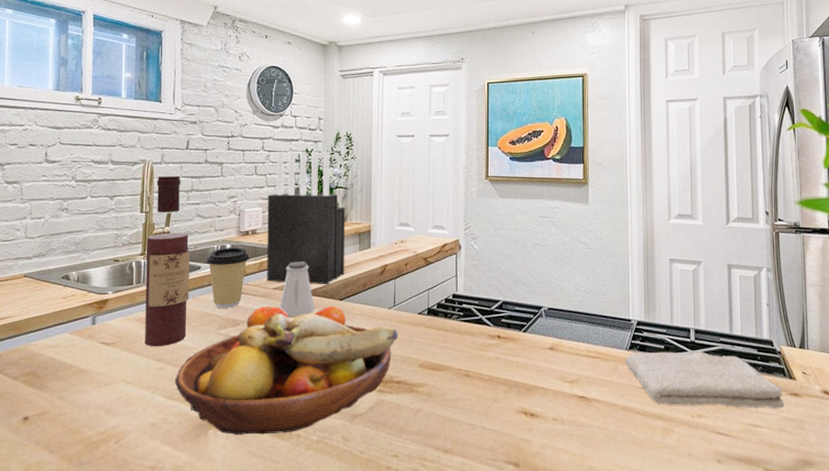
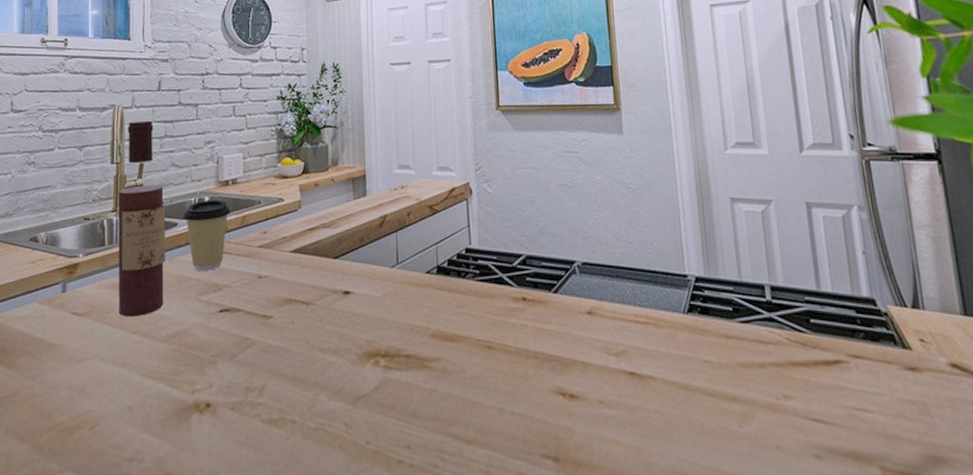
fruit bowl: present [174,306,398,435] -> none [152,265,404,421]
knife block: present [266,151,346,285] -> none [248,86,339,241]
saltshaker: present [280,261,314,316] -> none [266,214,305,278]
washcloth: present [624,351,784,409] -> none [683,314,899,387]

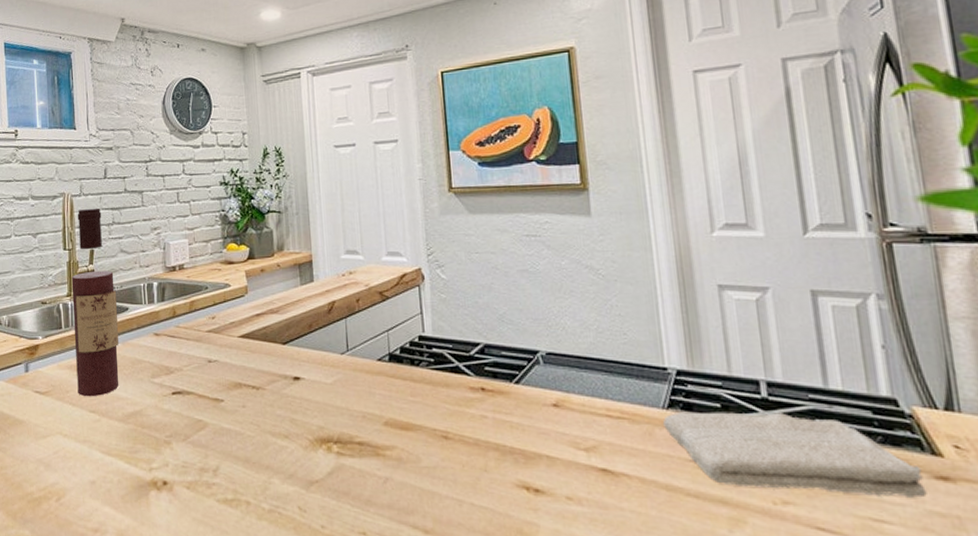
coffee cup: present [182,199,231,271] -> none [132,285,179,354]
washcloth: none [683,314,899,387] -> present [662,411,927,498]

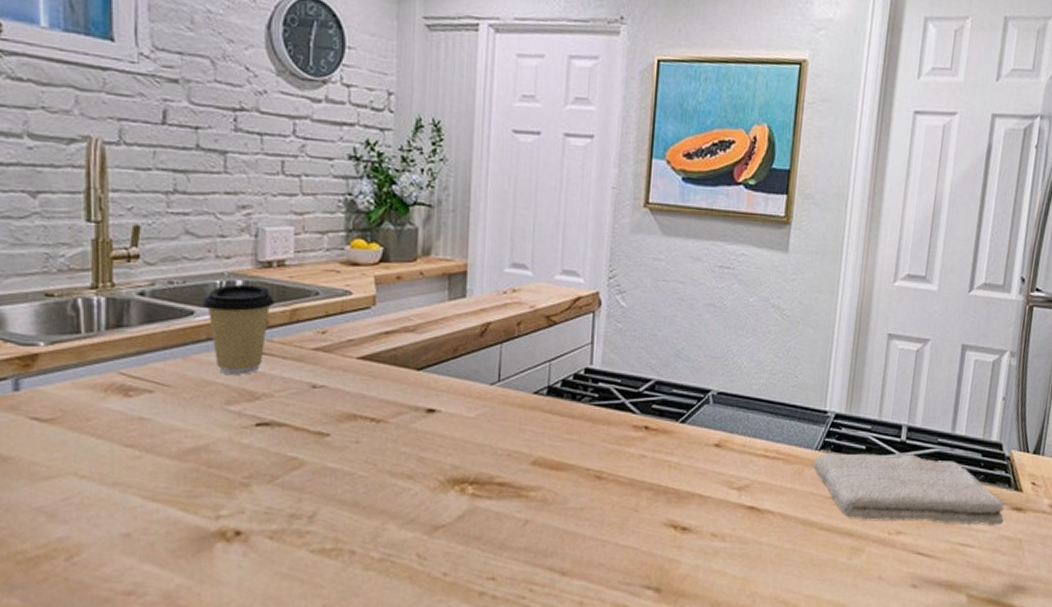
wine bottle: present [71,208,119,397] -> none [99,164,176,427]
coffee cup: none [132,285,179,354] -> present [201,284,275,375]

